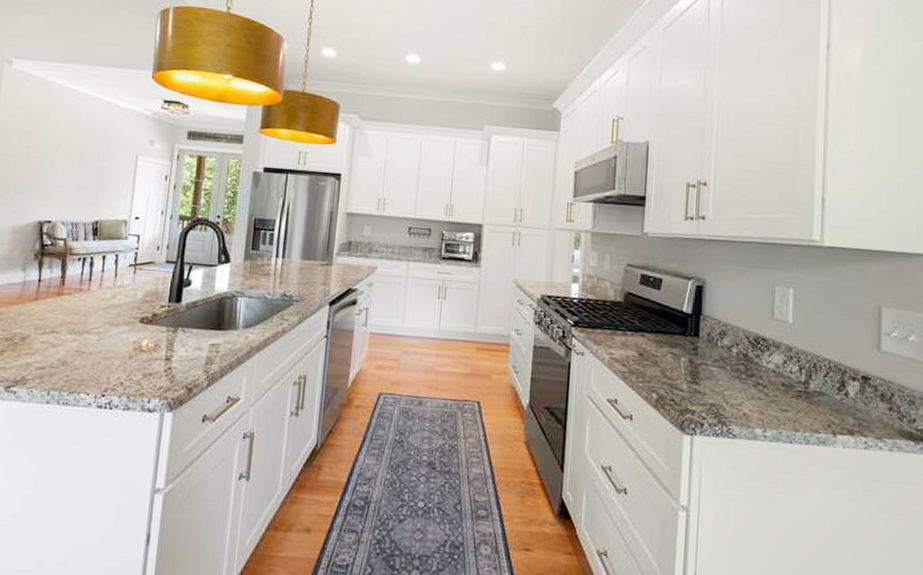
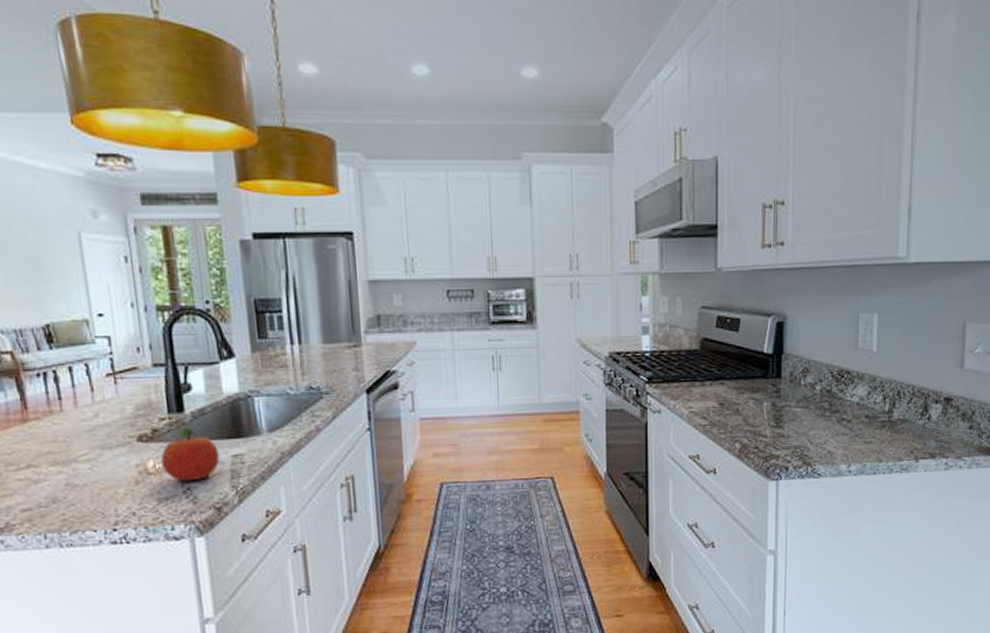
fruit: none [153,316,201,362] -> present [161,428,220,482]

